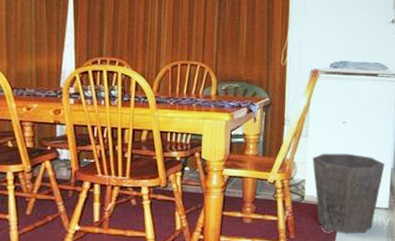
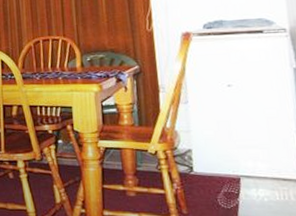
waste bin: present [312,153,385,234] -> none [196,119,289,210]

